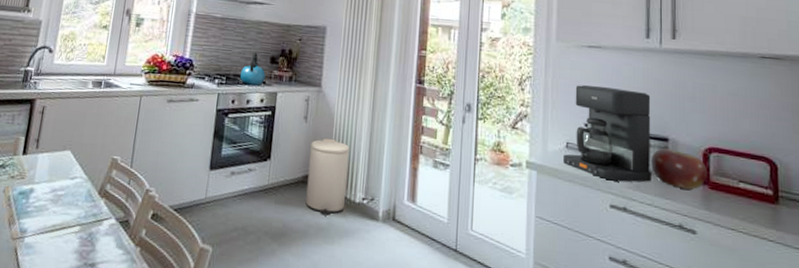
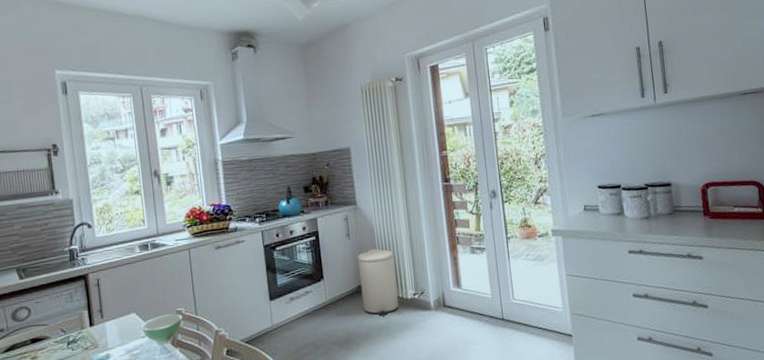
bowl: none [72,159,117,191] -> present [140,313,183,345]
coffee maker: present [562,85,651,182] -> none [582,147,661,231]
fruit: present [650,147,708,190] -> none [657,191,708,224]

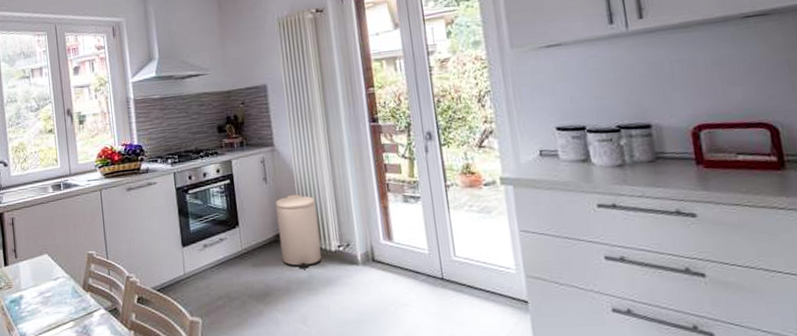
bowl: present [140,313,183,345] -> none [52,256,94,288]
kettle: present [278,186,303,218] -> none [190,125,216,159]

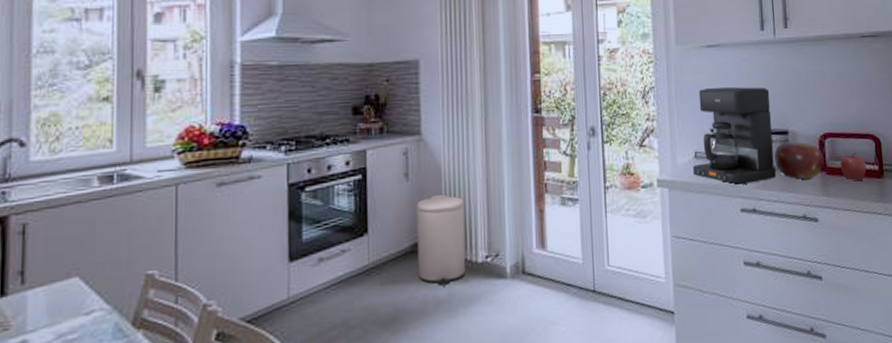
coffee maker: none [538,82,639,181] -> present [692,86,776,185]
fruit: none [634,134,701,174] -> present [773,140,825,179]
fruit: none [722,143,760,174] -> present [840,152,867,181]

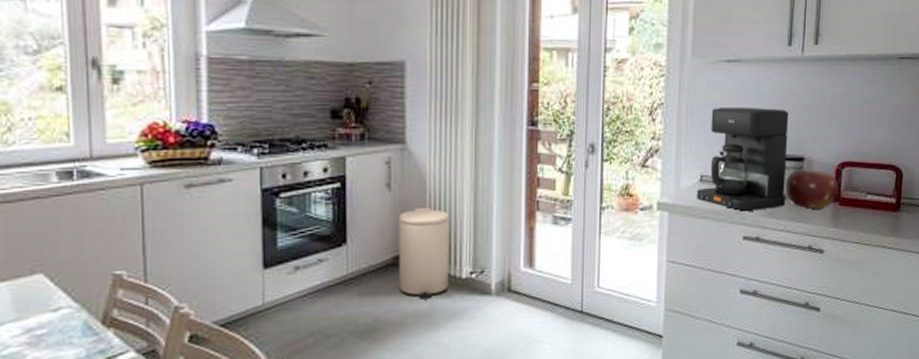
fruit: present [840,152,867,181] -> none [855,183,883,214]

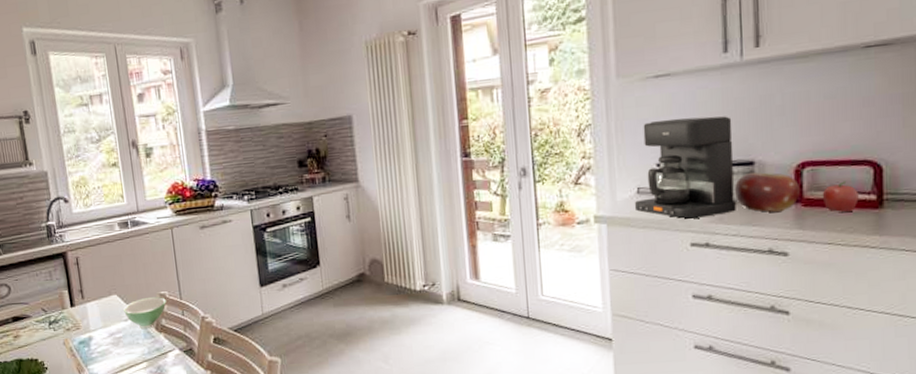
bowl: none [51,277,123,323] -> present [123,296,166,329]
pedal bin: present [399,206,450,300] -> none [359,232,406,309]
fruit: none [855,183,883,214] -> present [822,181,859,213]

